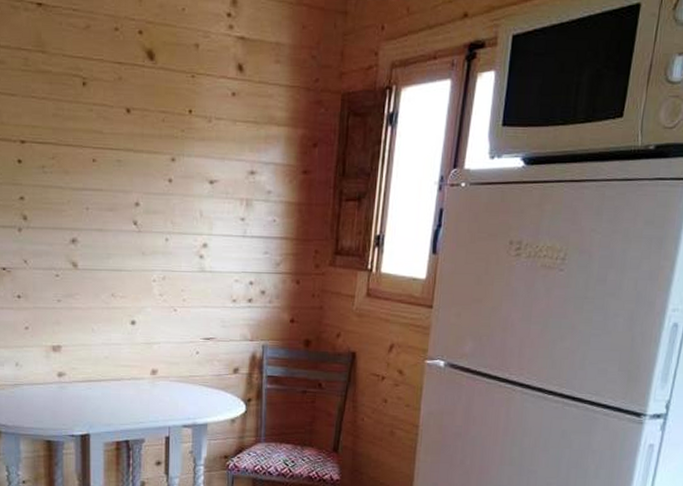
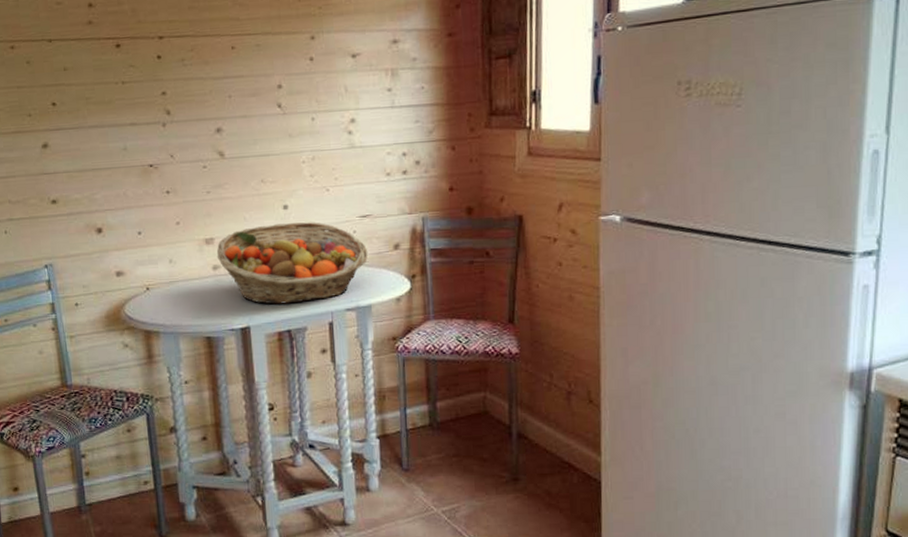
fruit basket: none [62,337,208,416] -> present [216,222,367,305]

